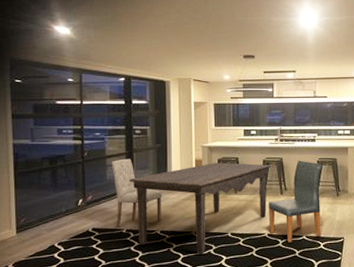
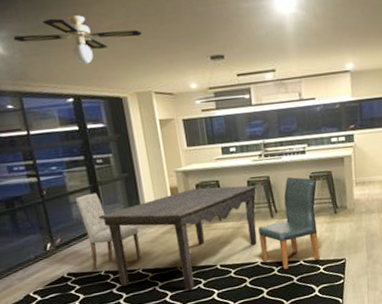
ceiling fan: none [84,14,190,52] -> present [13,15,142,65]

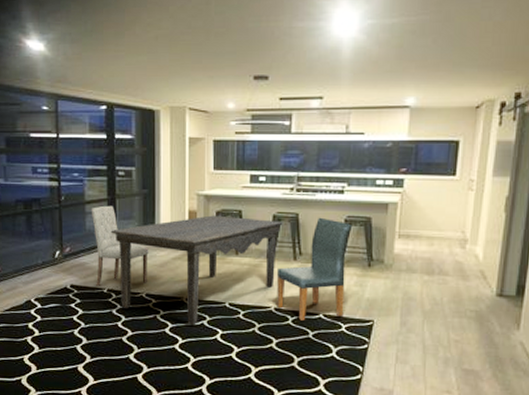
ceiling fan: present [13,15,142,65] -> none [59,22,186,73]

